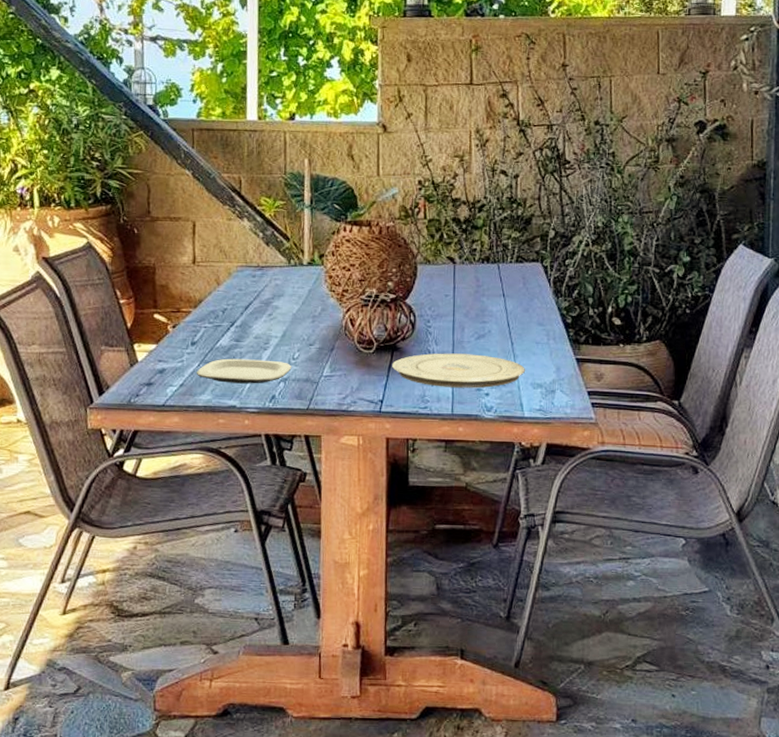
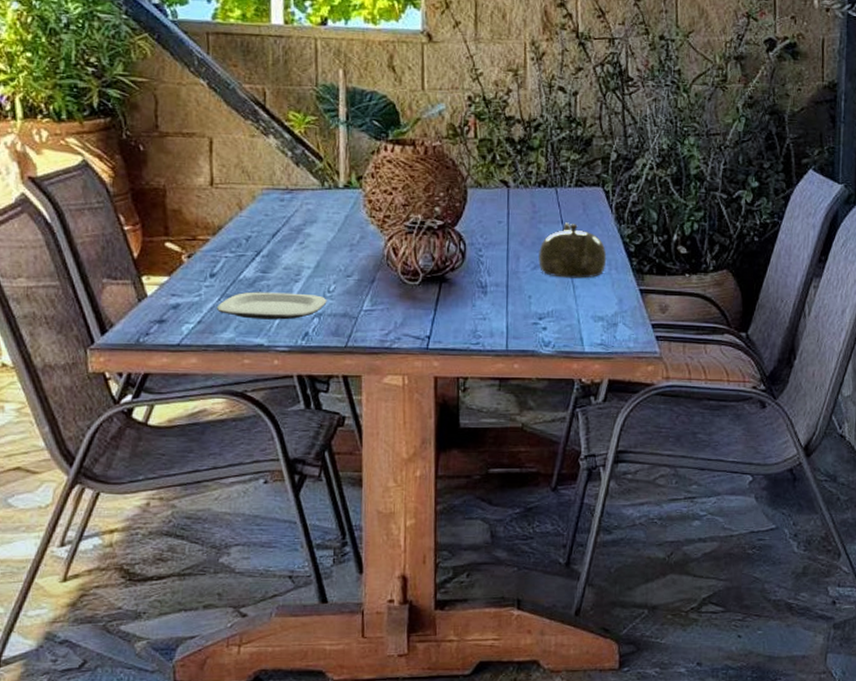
plate: present [392,353,525,388] -> none [440,284,585,322]
teapot: none [482,296,545,348] -> present [538,222,607,279]

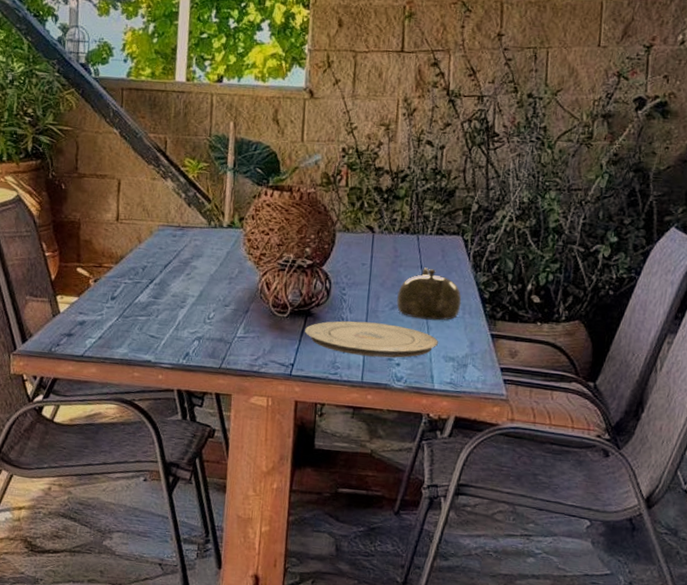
plate: present [216,292,327,320] -> none [114,314,207,341]
plate: none [440,284,585,322] -> present [305,321,438,358]

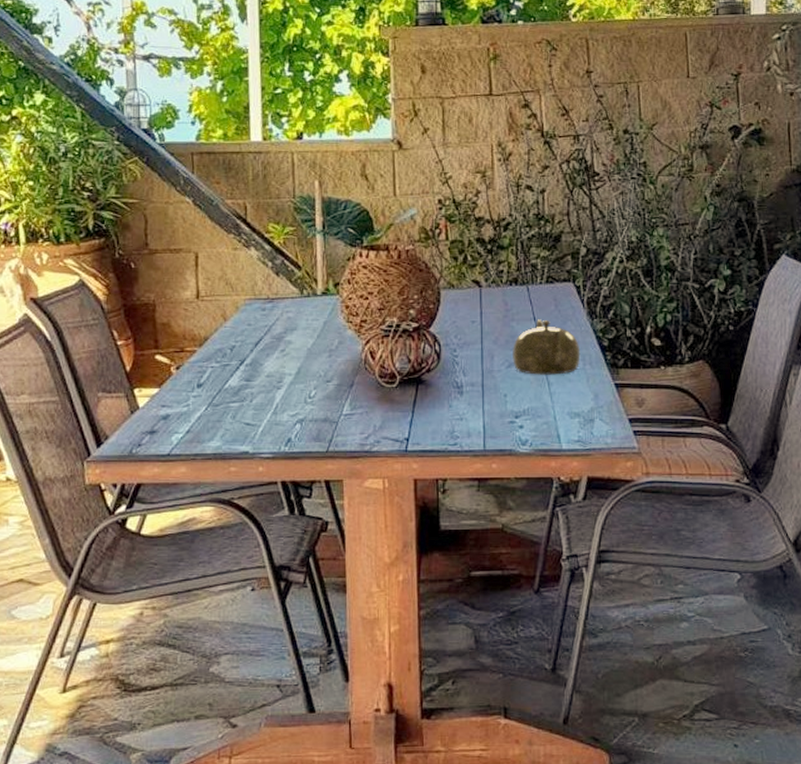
plate: present [305,321,438,358] -> none [417,384,561,421]

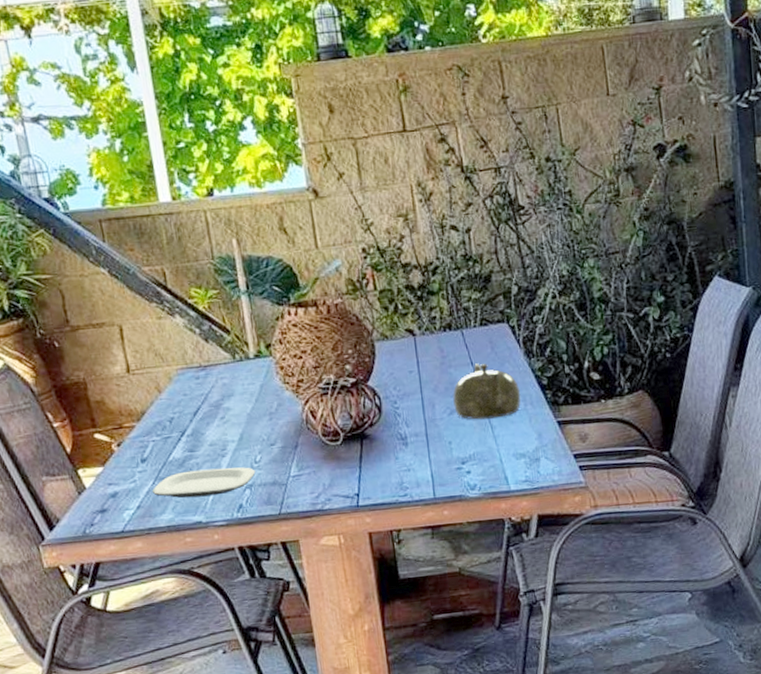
plate: none [203,400,308,427] -> present [152,467,256,498]

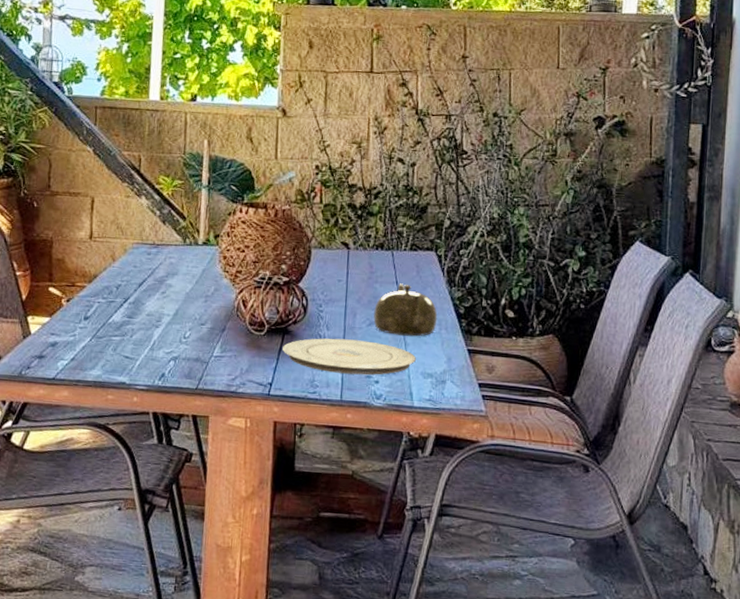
plate: present [152,467,256,498] -> none [87,334,183,361]
plate: none [363,431,505,471] -> present [282,338,416,375]

